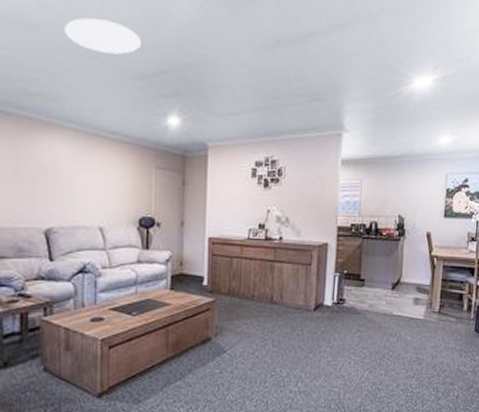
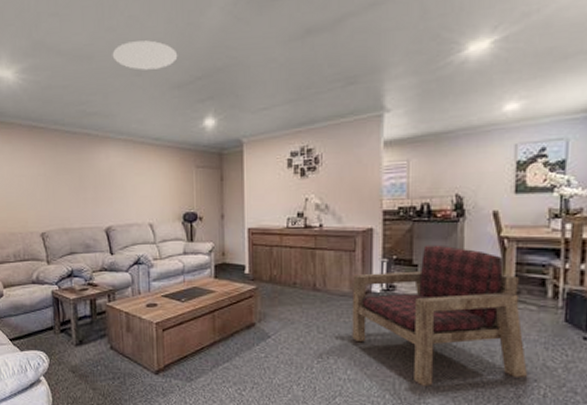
armchair: none [304,261,446,394] -> present [352,245,527,386]

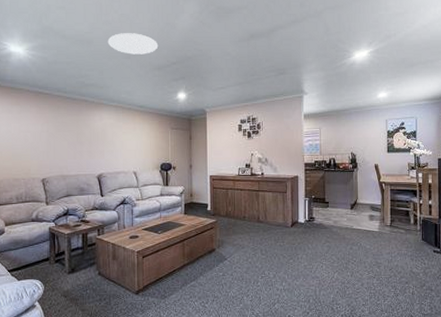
armchair: present [352,245,527,386] -> none [285,187,401,292]

